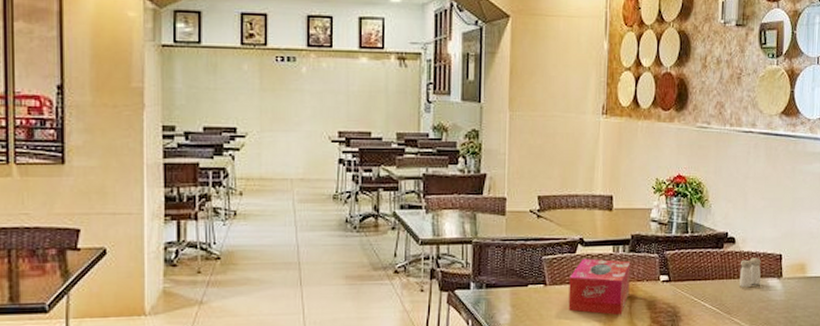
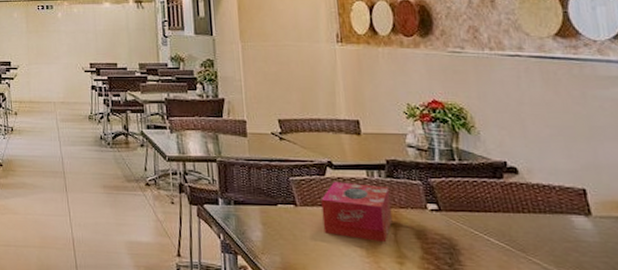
salt and pepper shaker: present [740,258,761,288] -> none [529,191,561,225]

